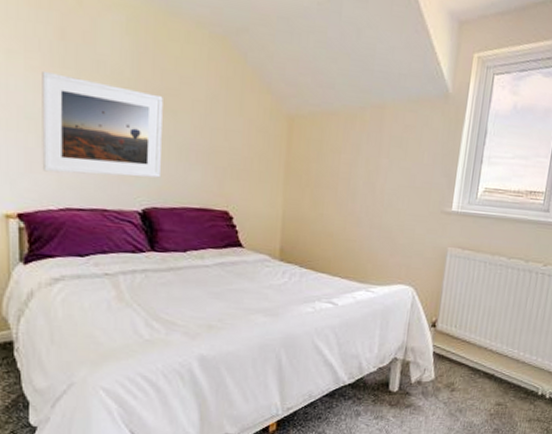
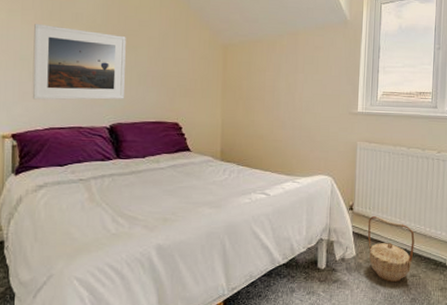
basket: none [449,336,506,410] -> present [367,216,415,282]

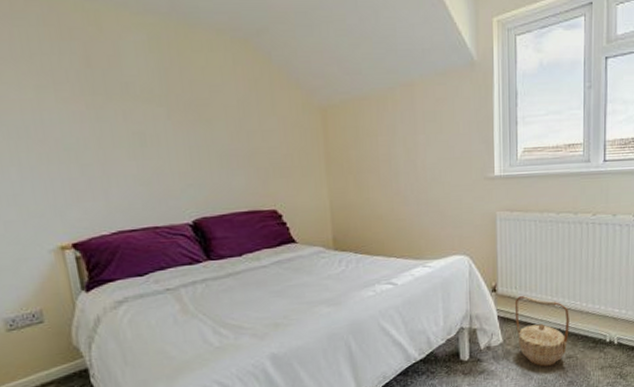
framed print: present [32,24,126,100] -> none [74,101,206,199]

